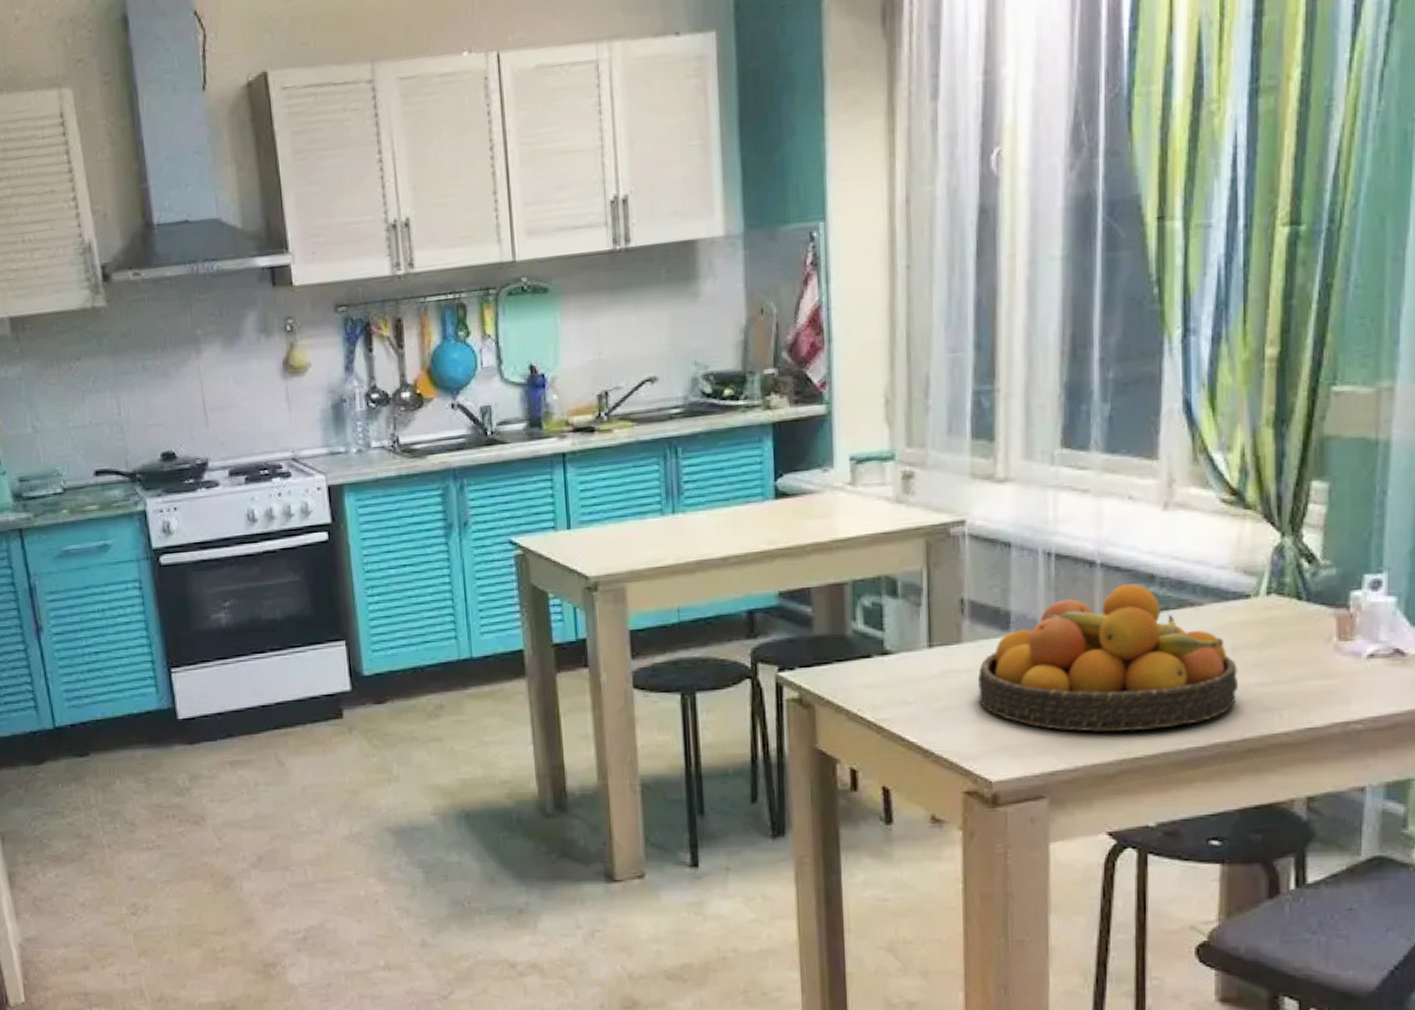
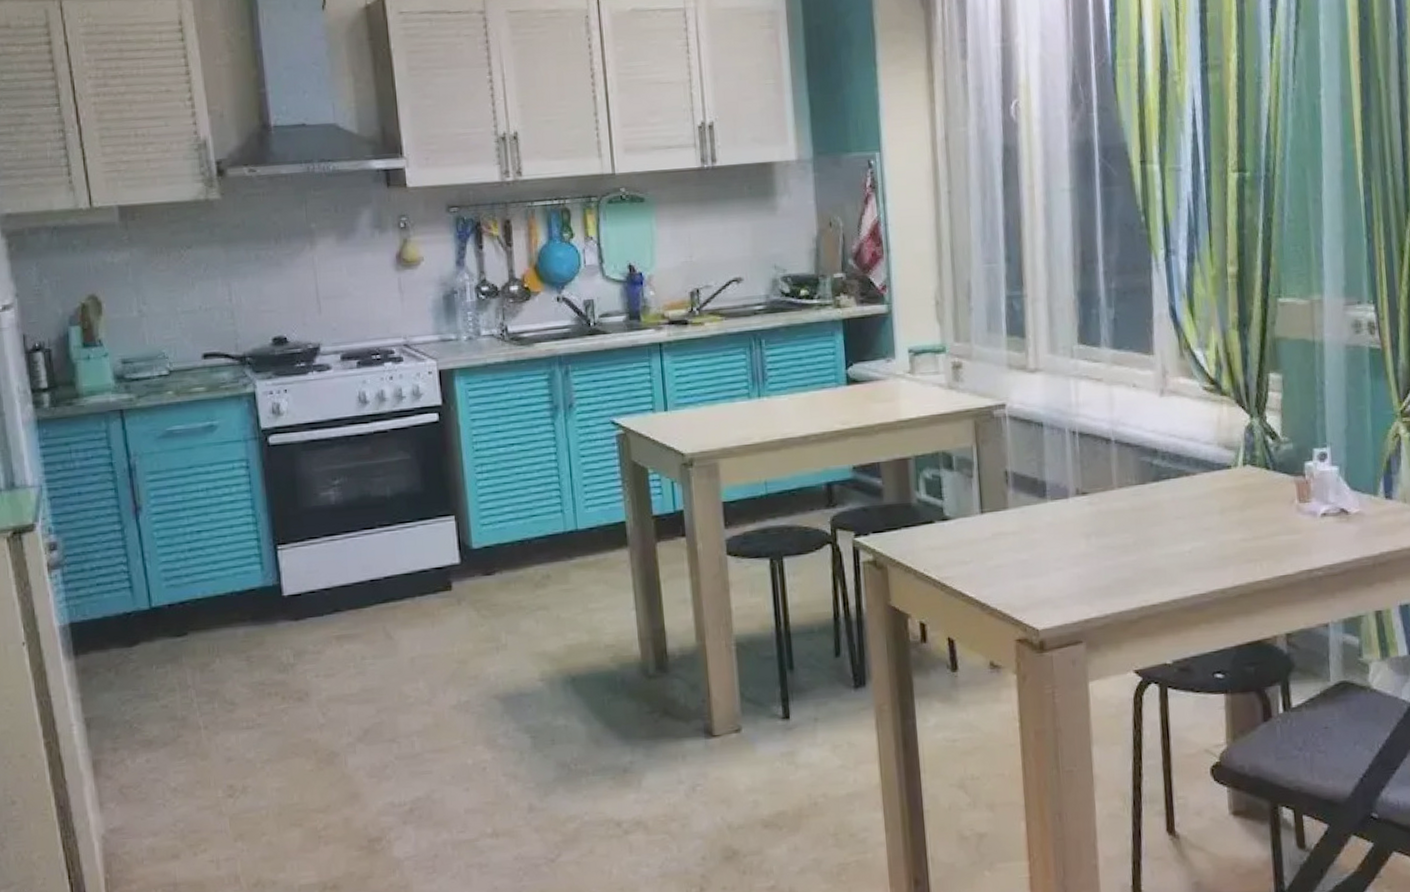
fruit bowl: present [977,584,1239,732] -> none [1022,457,1228,584]

